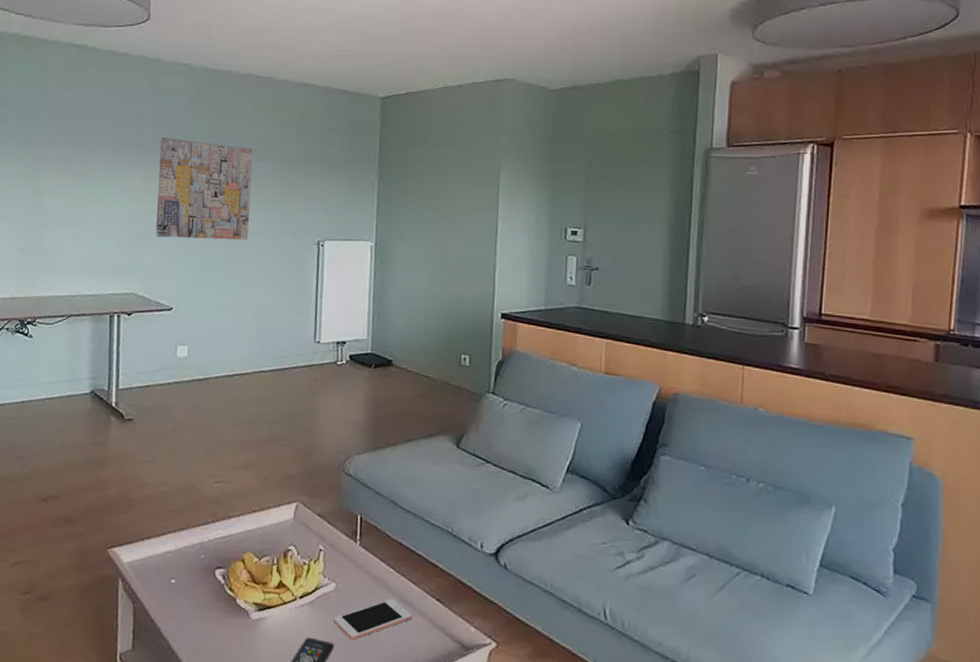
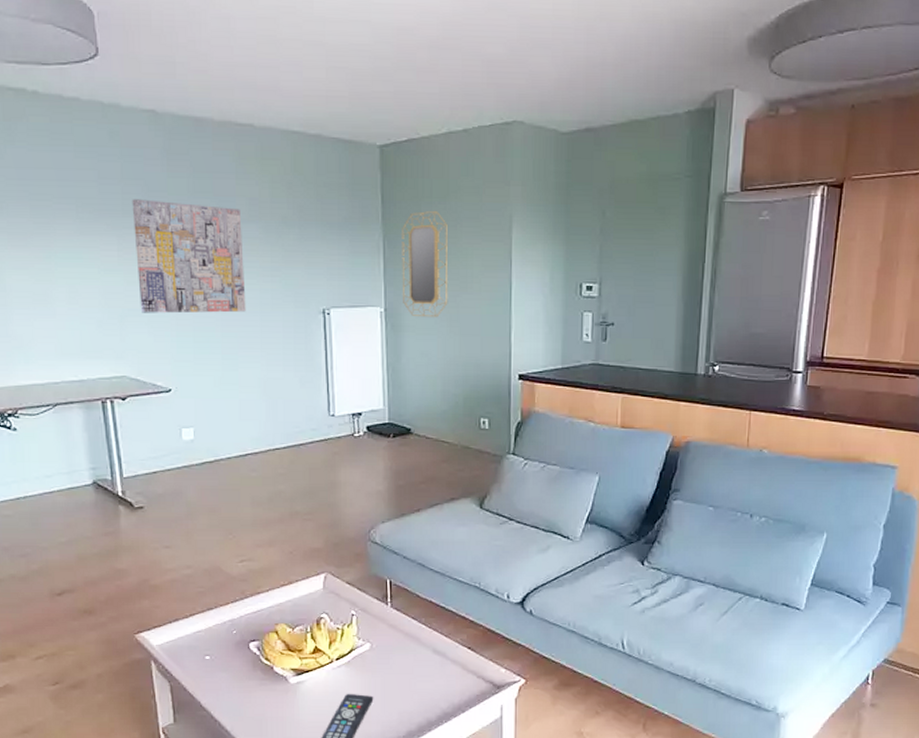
cell phone: present [334,598,413,640] -> none [371,652,447,691]
home mirror: none [393,155,439,254] -> present [402,210,448,318]

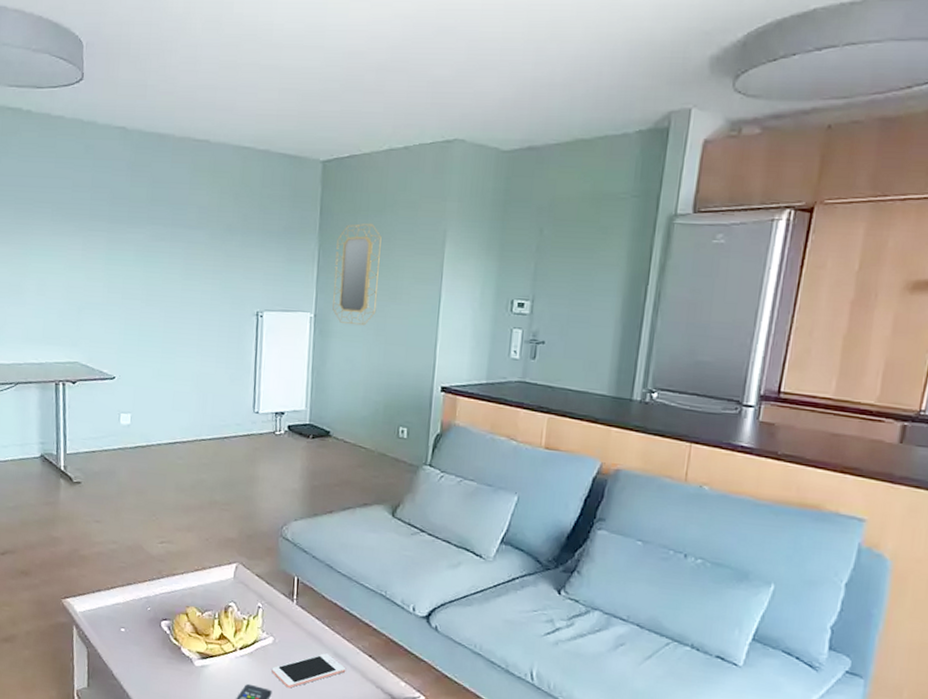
wall art: present [132,199,246,314] -> none [96,205,191,310]
cell phone: none [371,652,447,691] -> present [271,653,346,688]

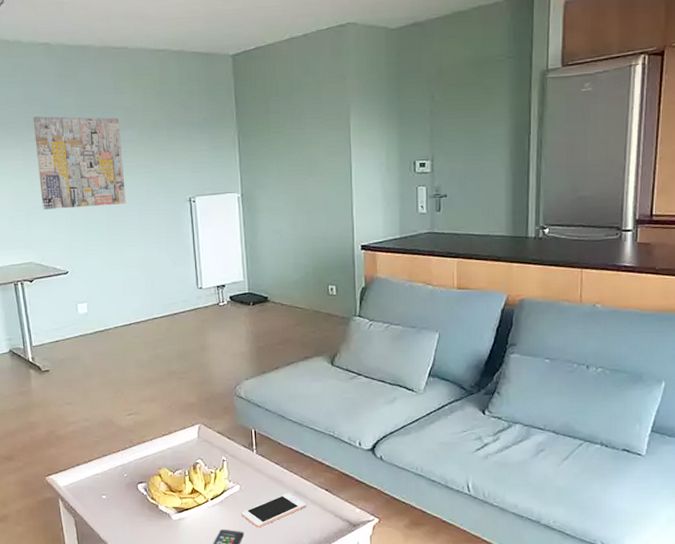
wall art: none [96,205,191,310] -> present [33,116,126,210]
home mirror: present [332,223,382,326] -> none [253,106,296,200]

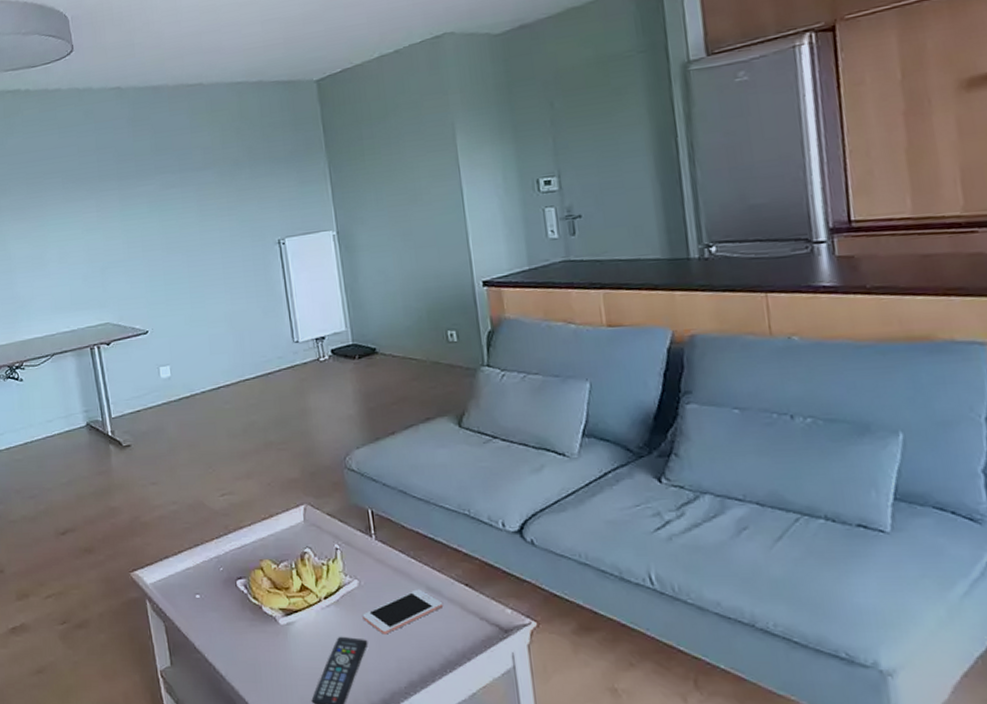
wall art: present [33,116,126,210] -> none [105,159,208,264]

